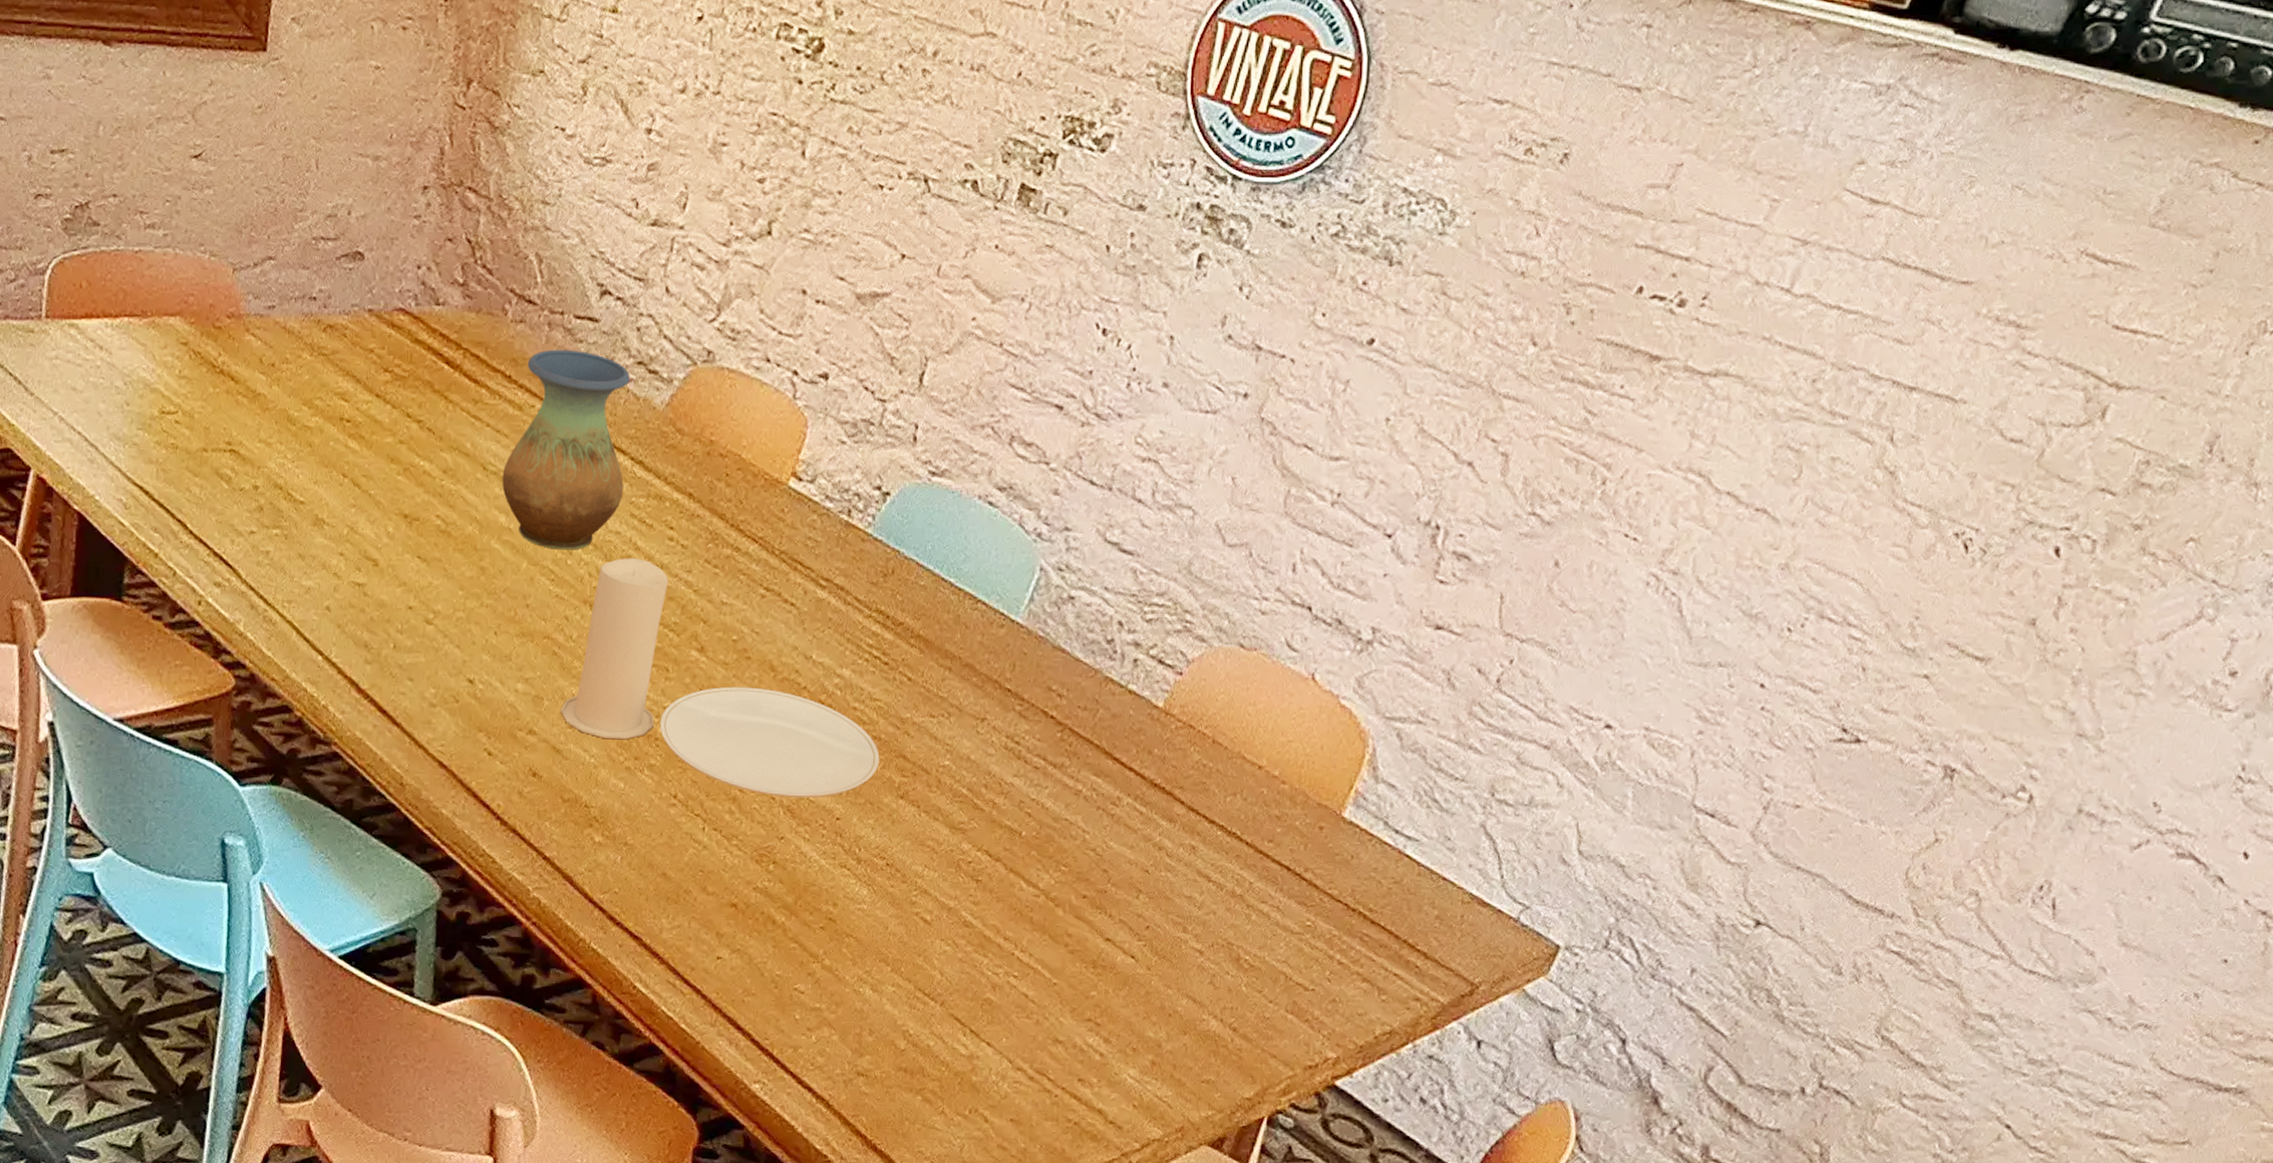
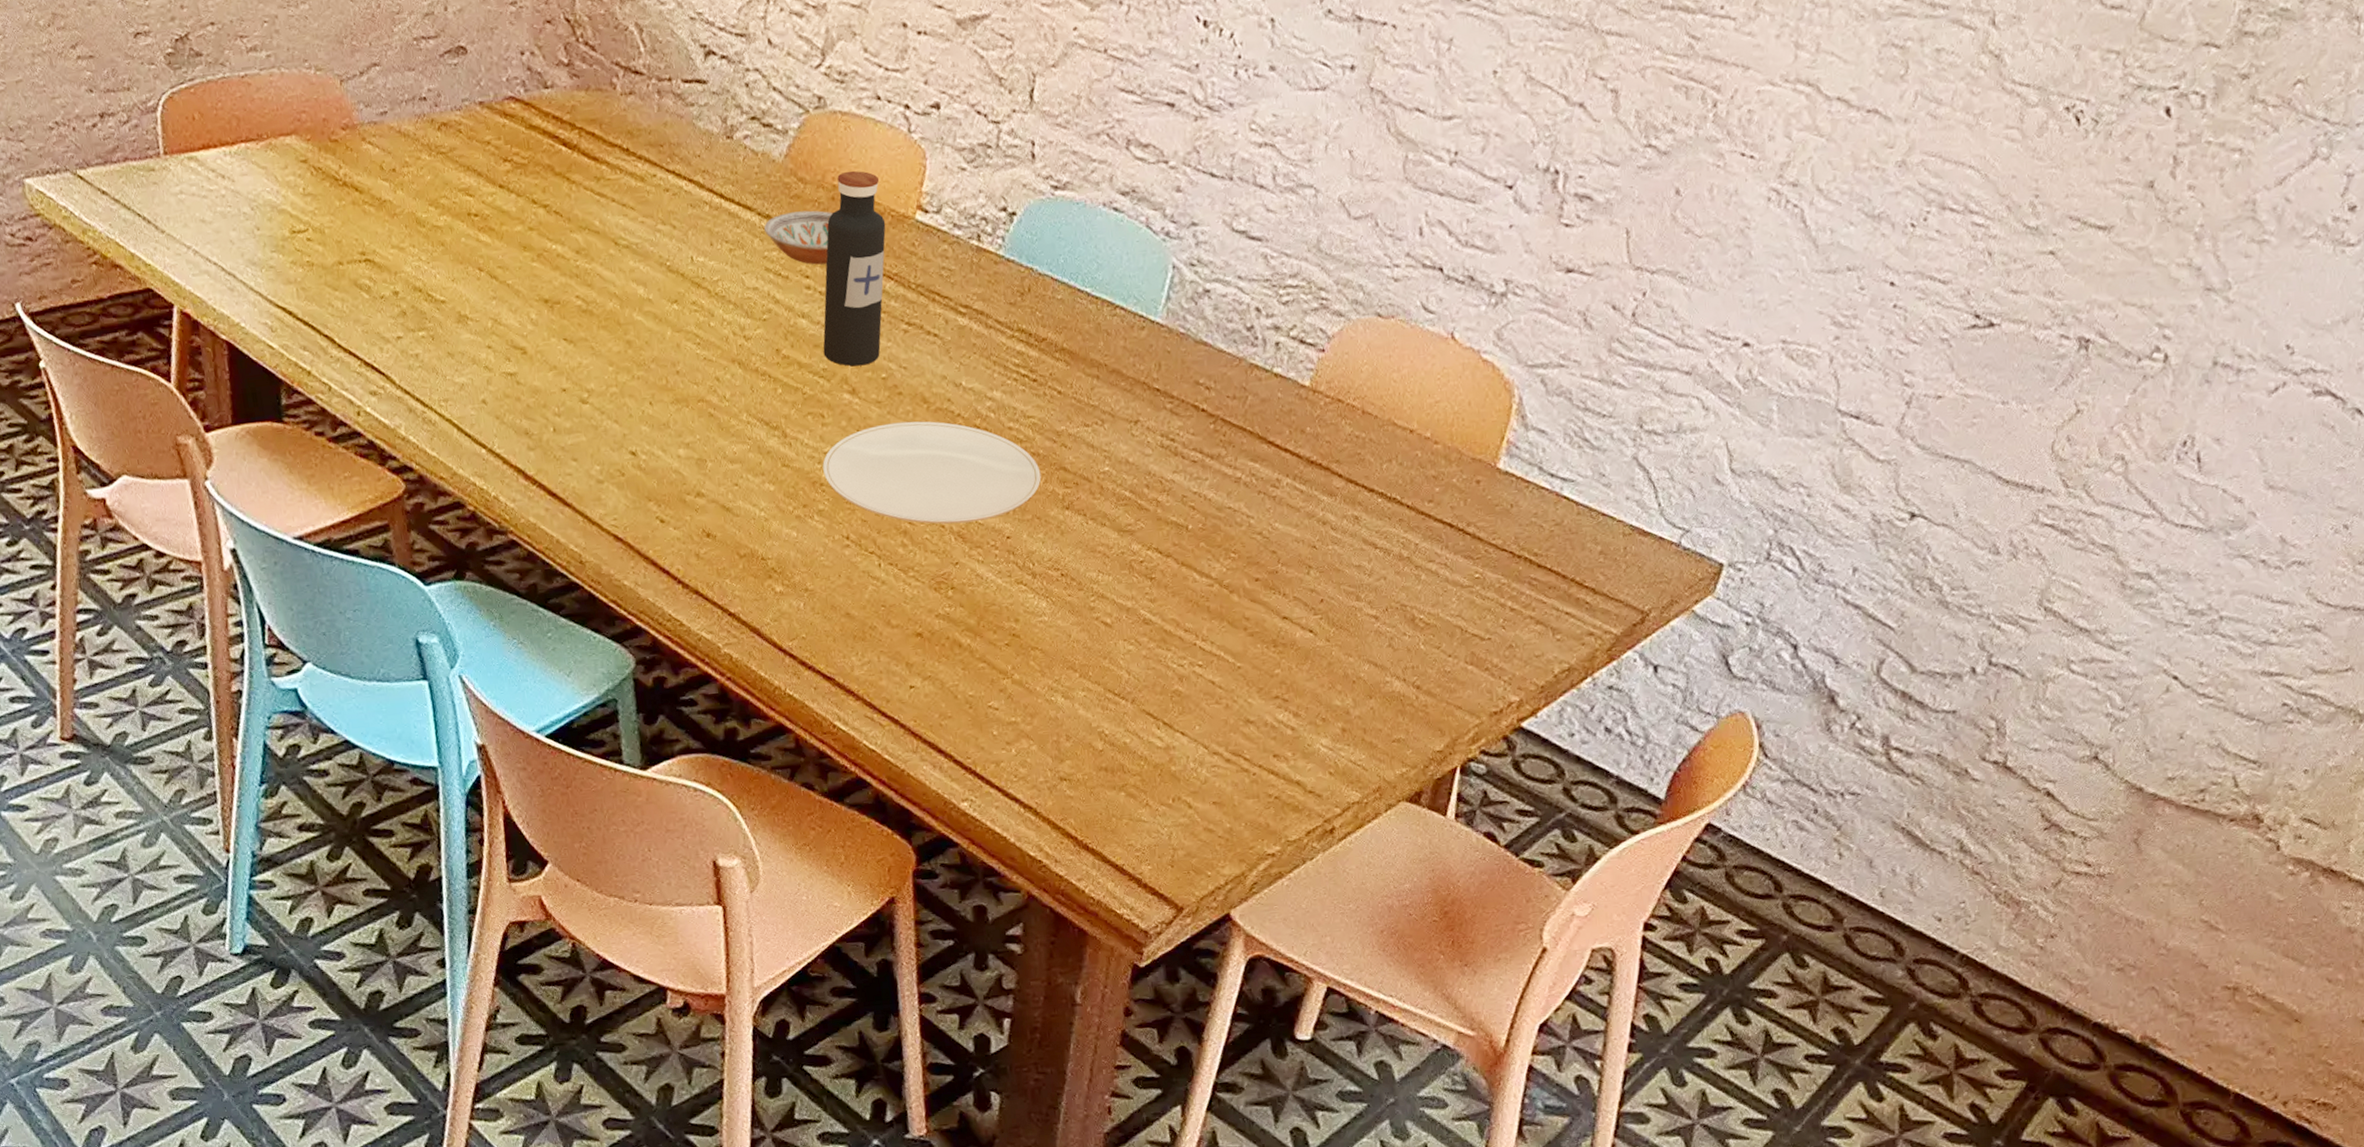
vase: present [502,349,630,550] -> none [634,114,756,314]
candle: present [561,558,669,740] -> none [724,311,817,491]
bowl: none [635,461,706,518] -> present [764,210,832,265]
water bottle: none [677,428,758,625] -> present [823,170,886,367]

